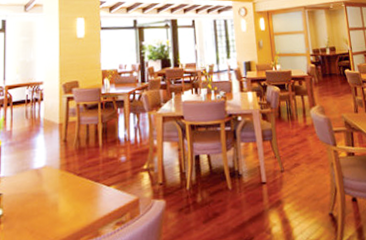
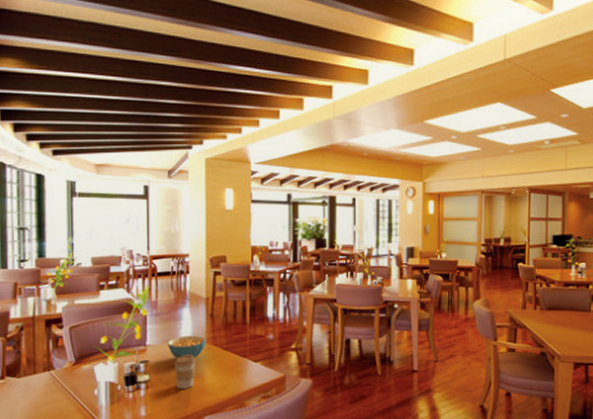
cereal bowl: none [22,162,61,189] -> present [168,335,207,359]
coffee cup: none [27,183,50,222] -> present [174,355,196,389]

